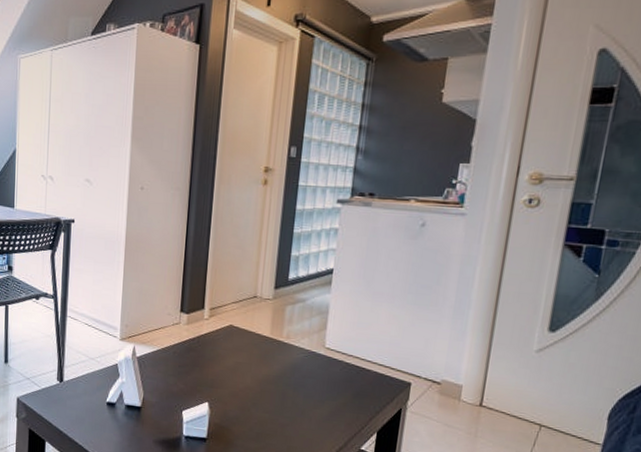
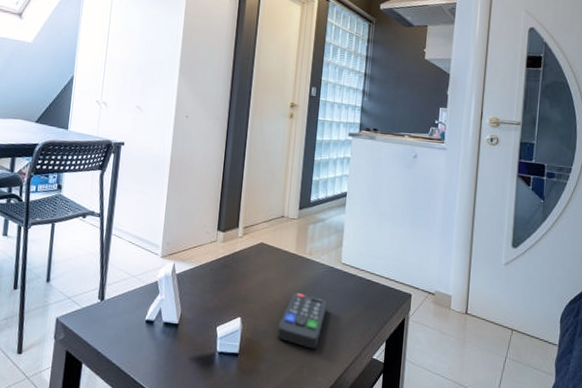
remote control: none [248,378,307,438] -> present [276,293,327,349]

